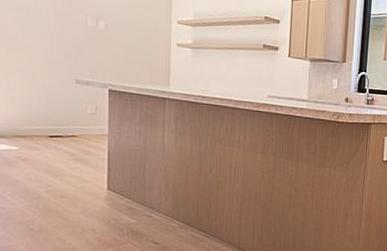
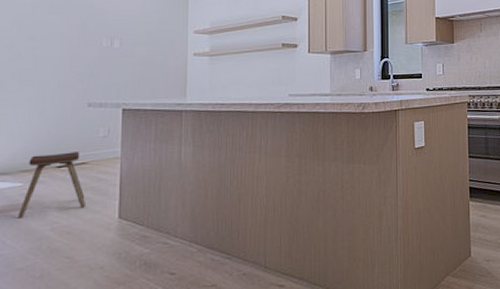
music stool: none [16,123,78,178] -> present [18,152,87,218]

